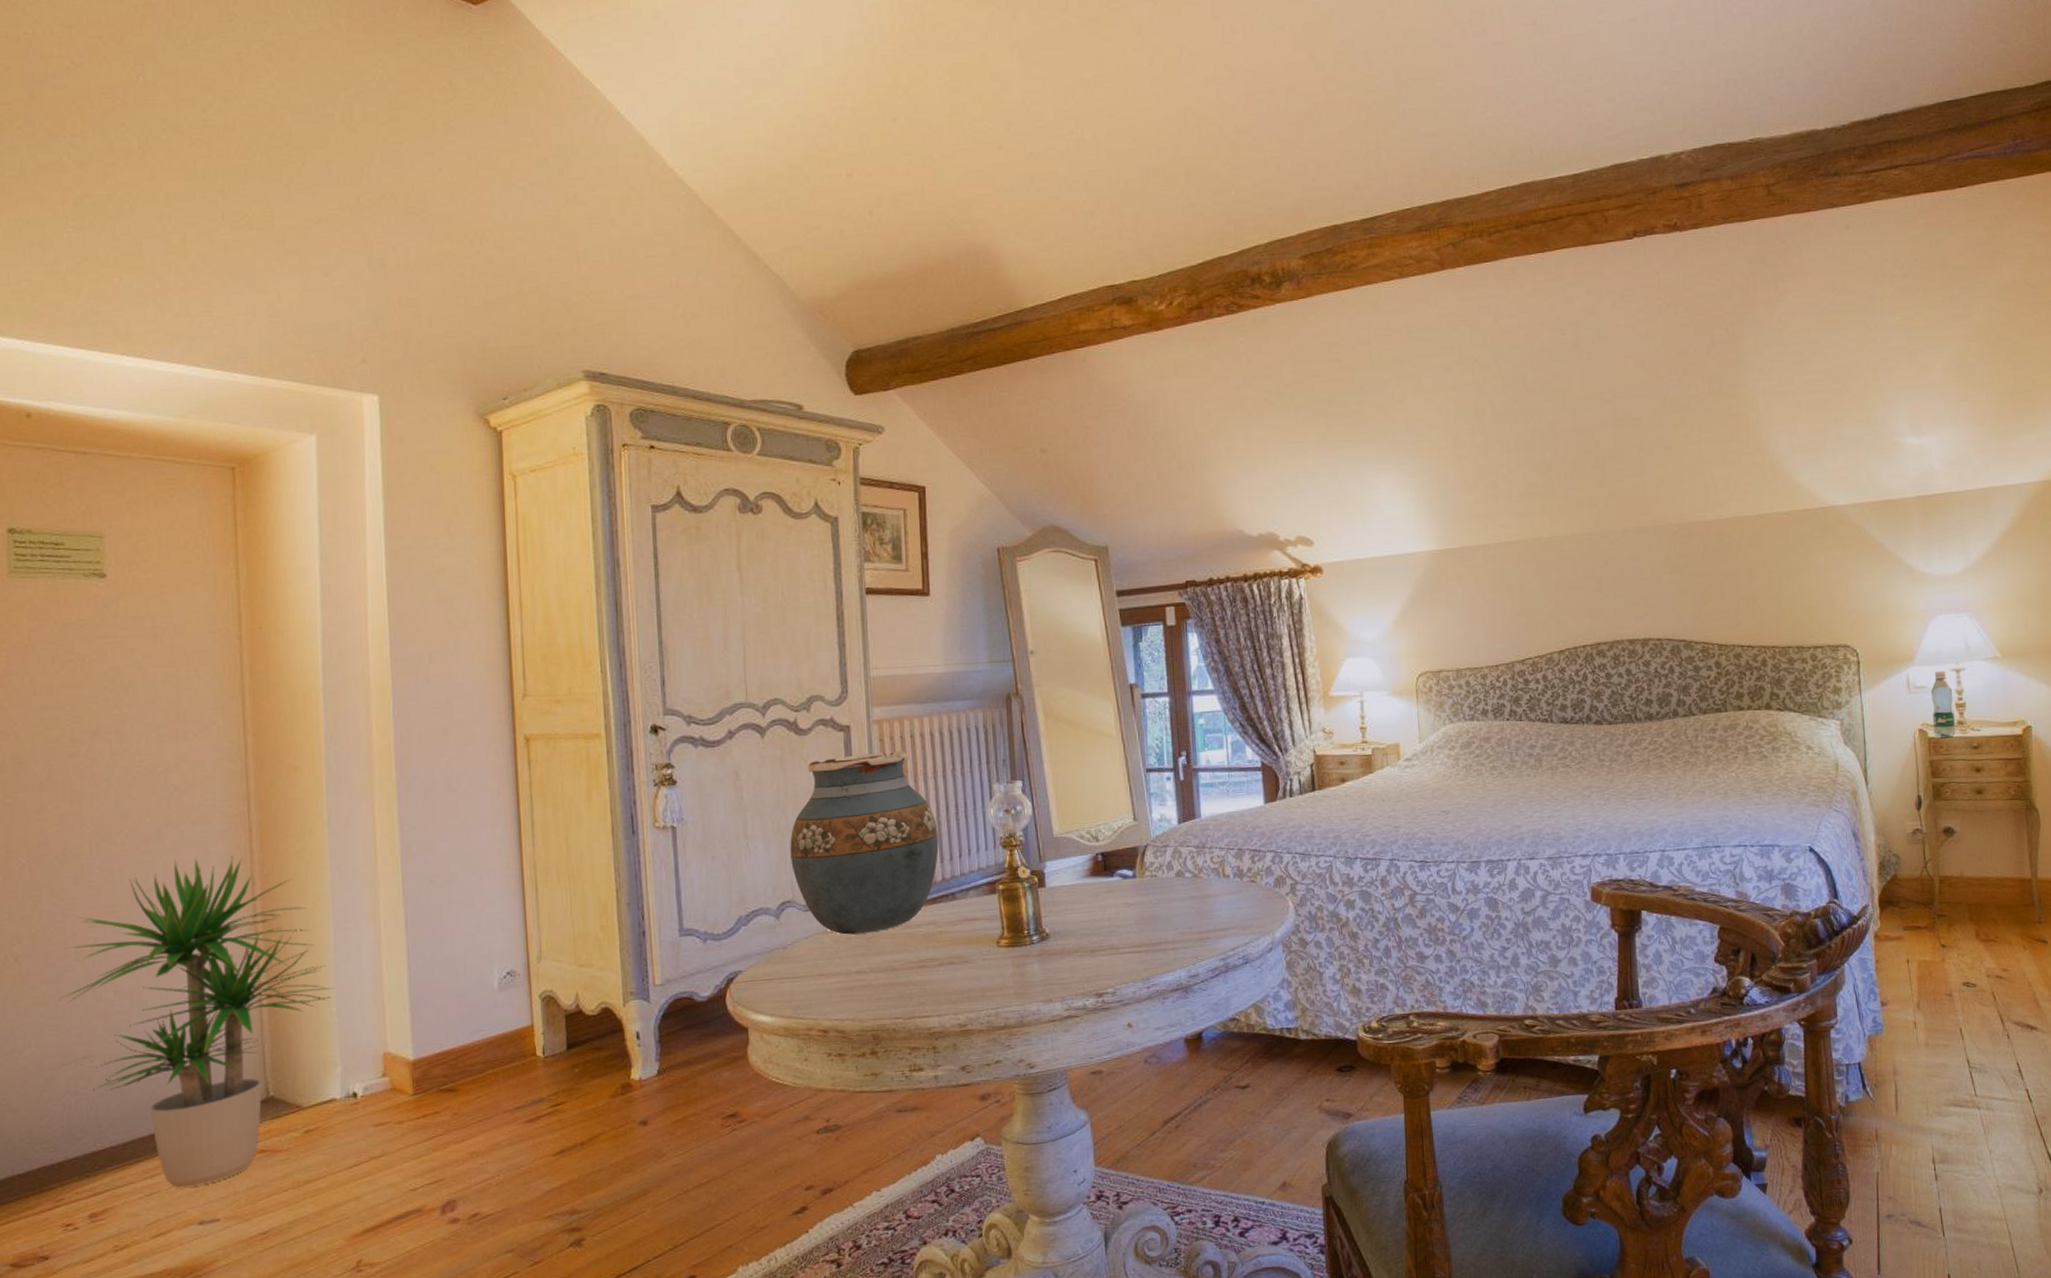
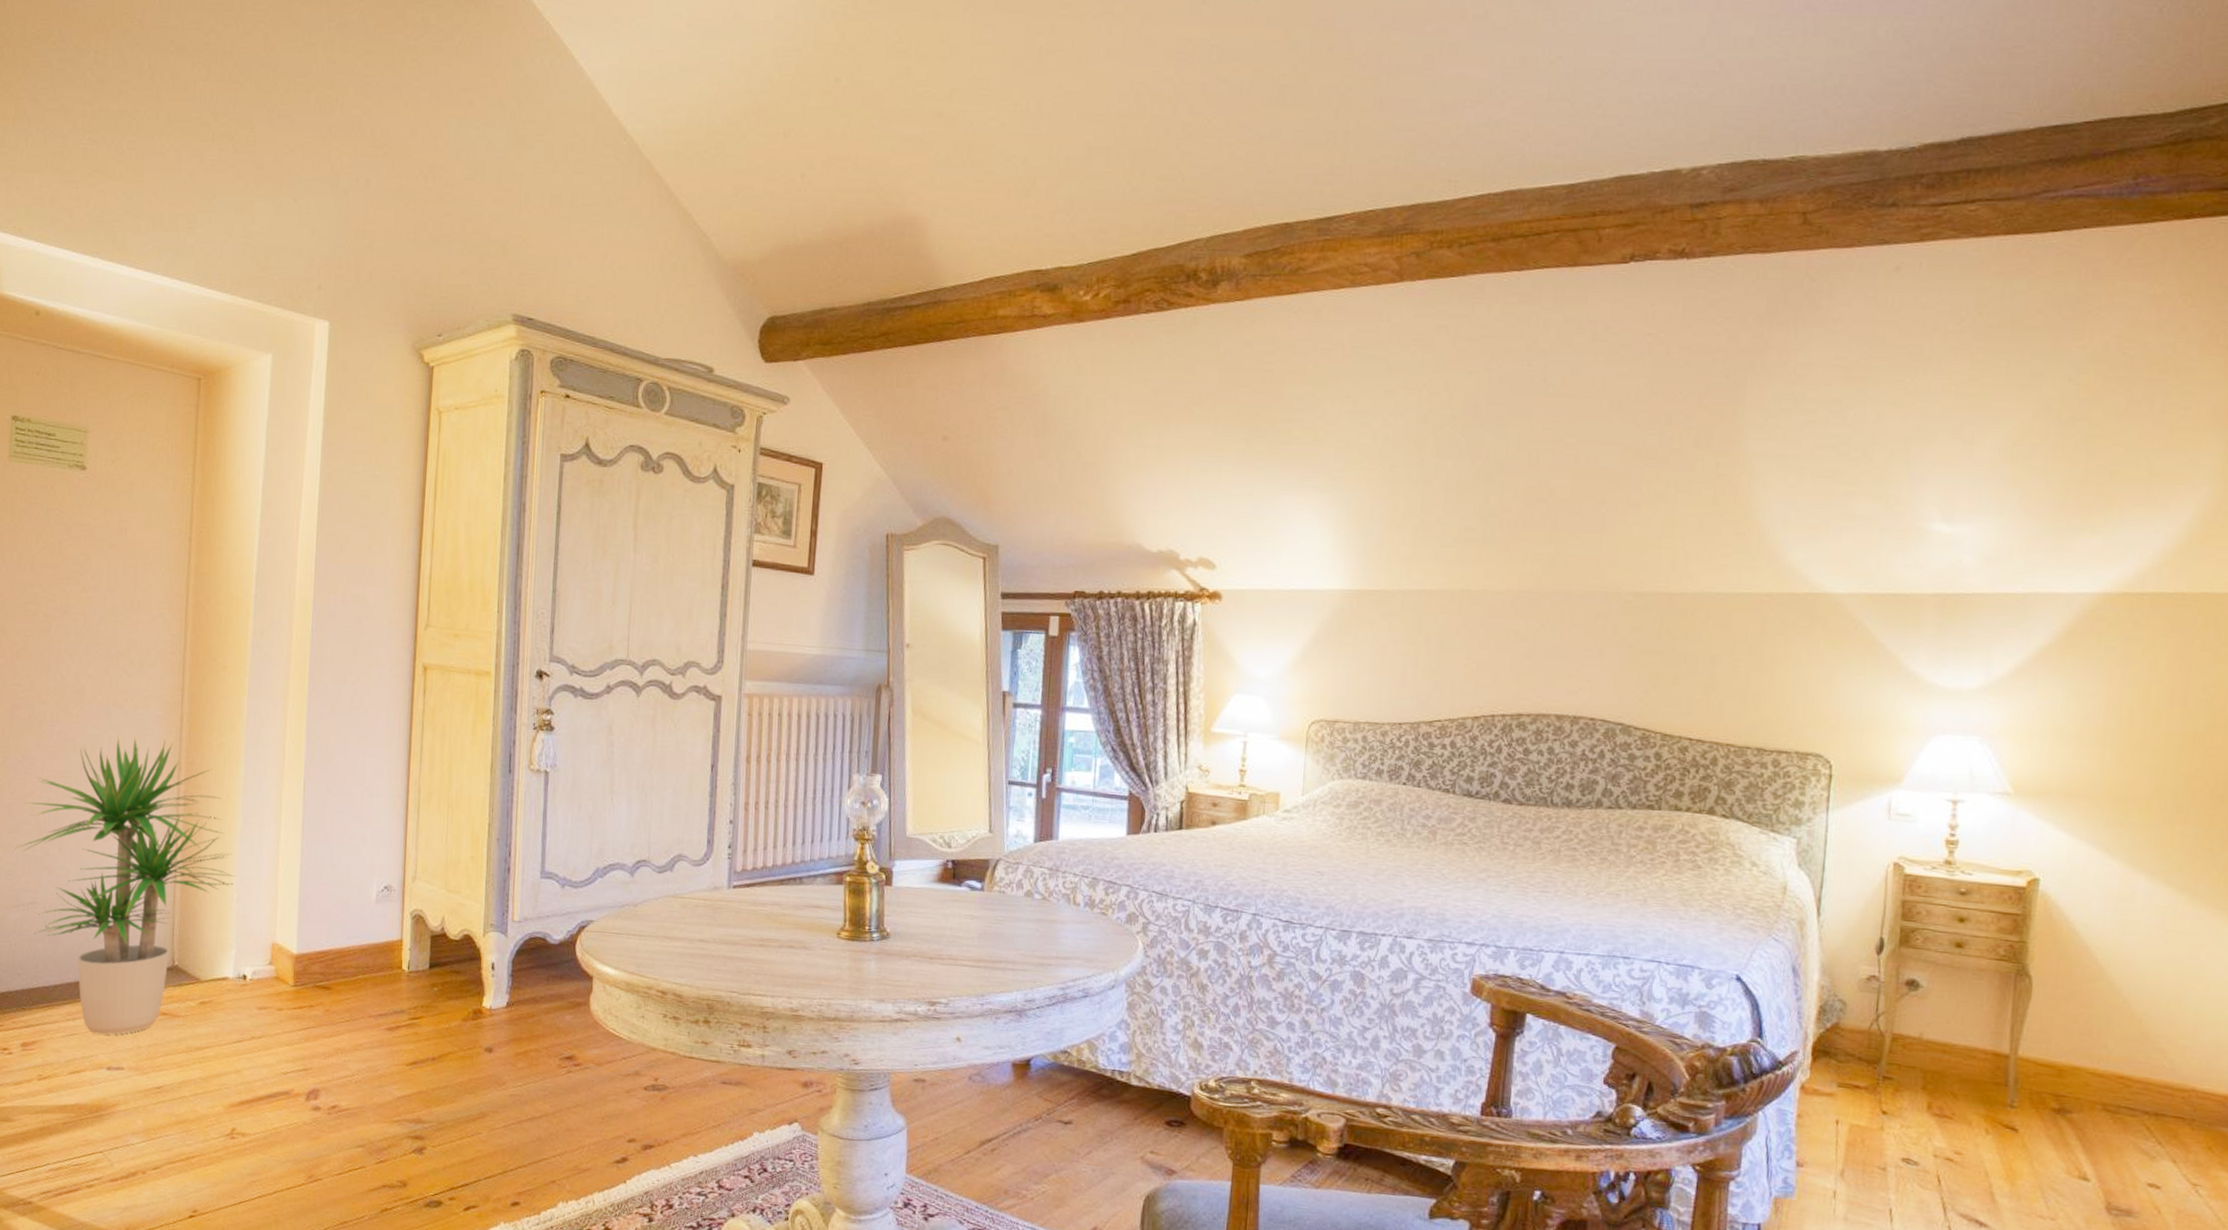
vase: present [790,750,939,935] -> none [650,725,794,905]
bottle: present [1930,671,1956,737] -> none [1912,799,1945,877]

